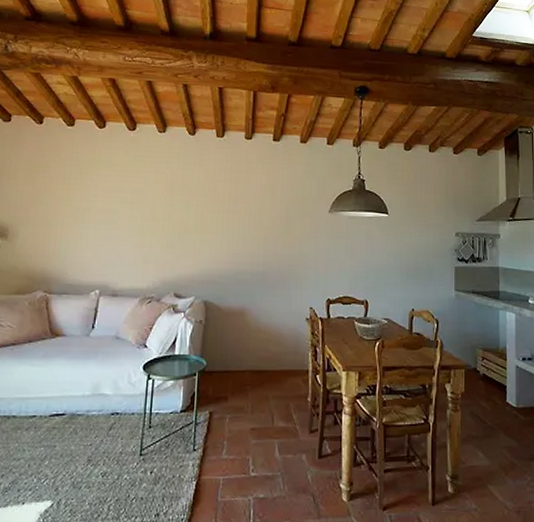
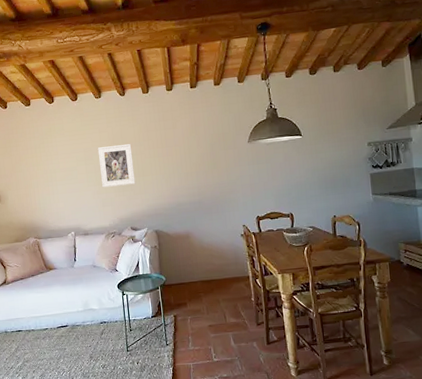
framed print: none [147,190,193,241] -> present [97,144,136,188]

